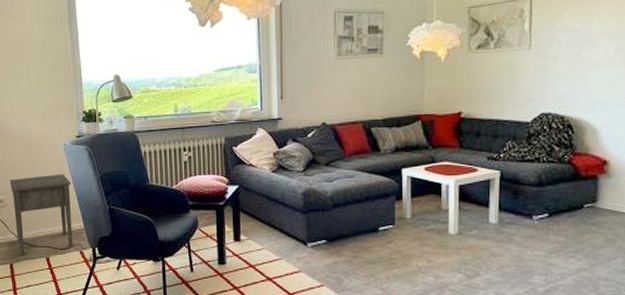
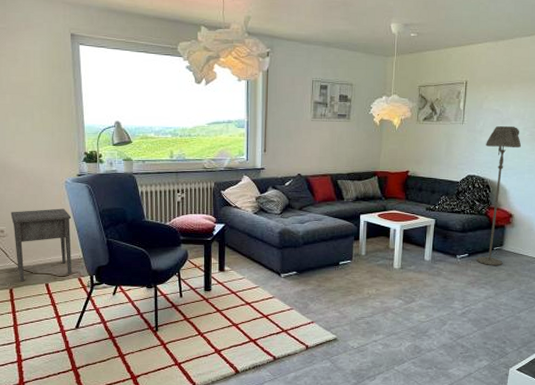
floor lamp: none [561,47,613,228] -> present [476,125,521,265]

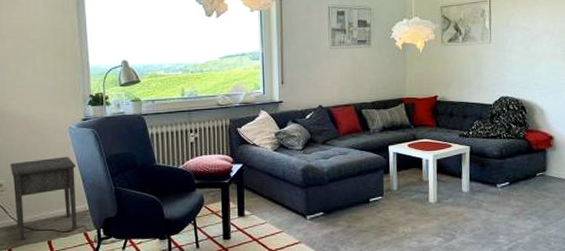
floor lamp: present [476,125,521,265] -> none [516,42,554,194]

